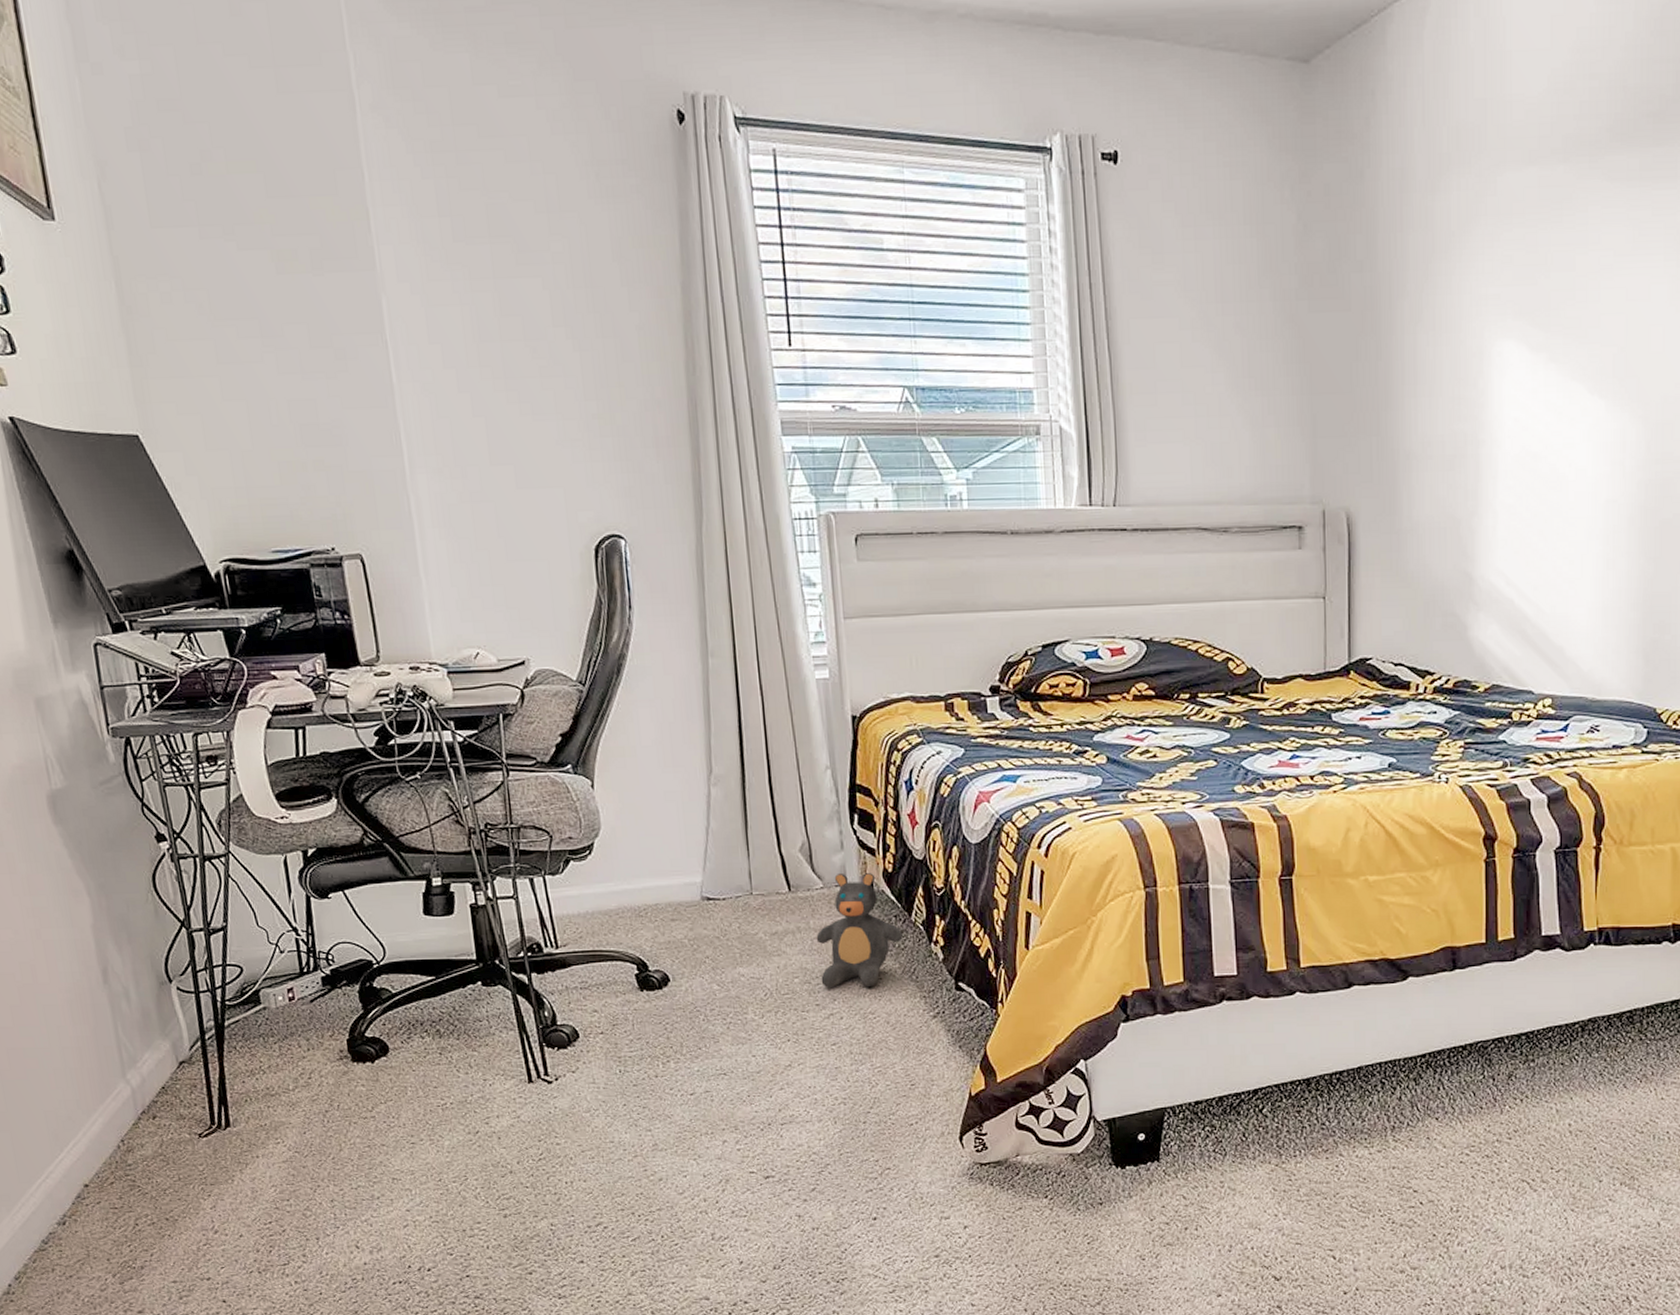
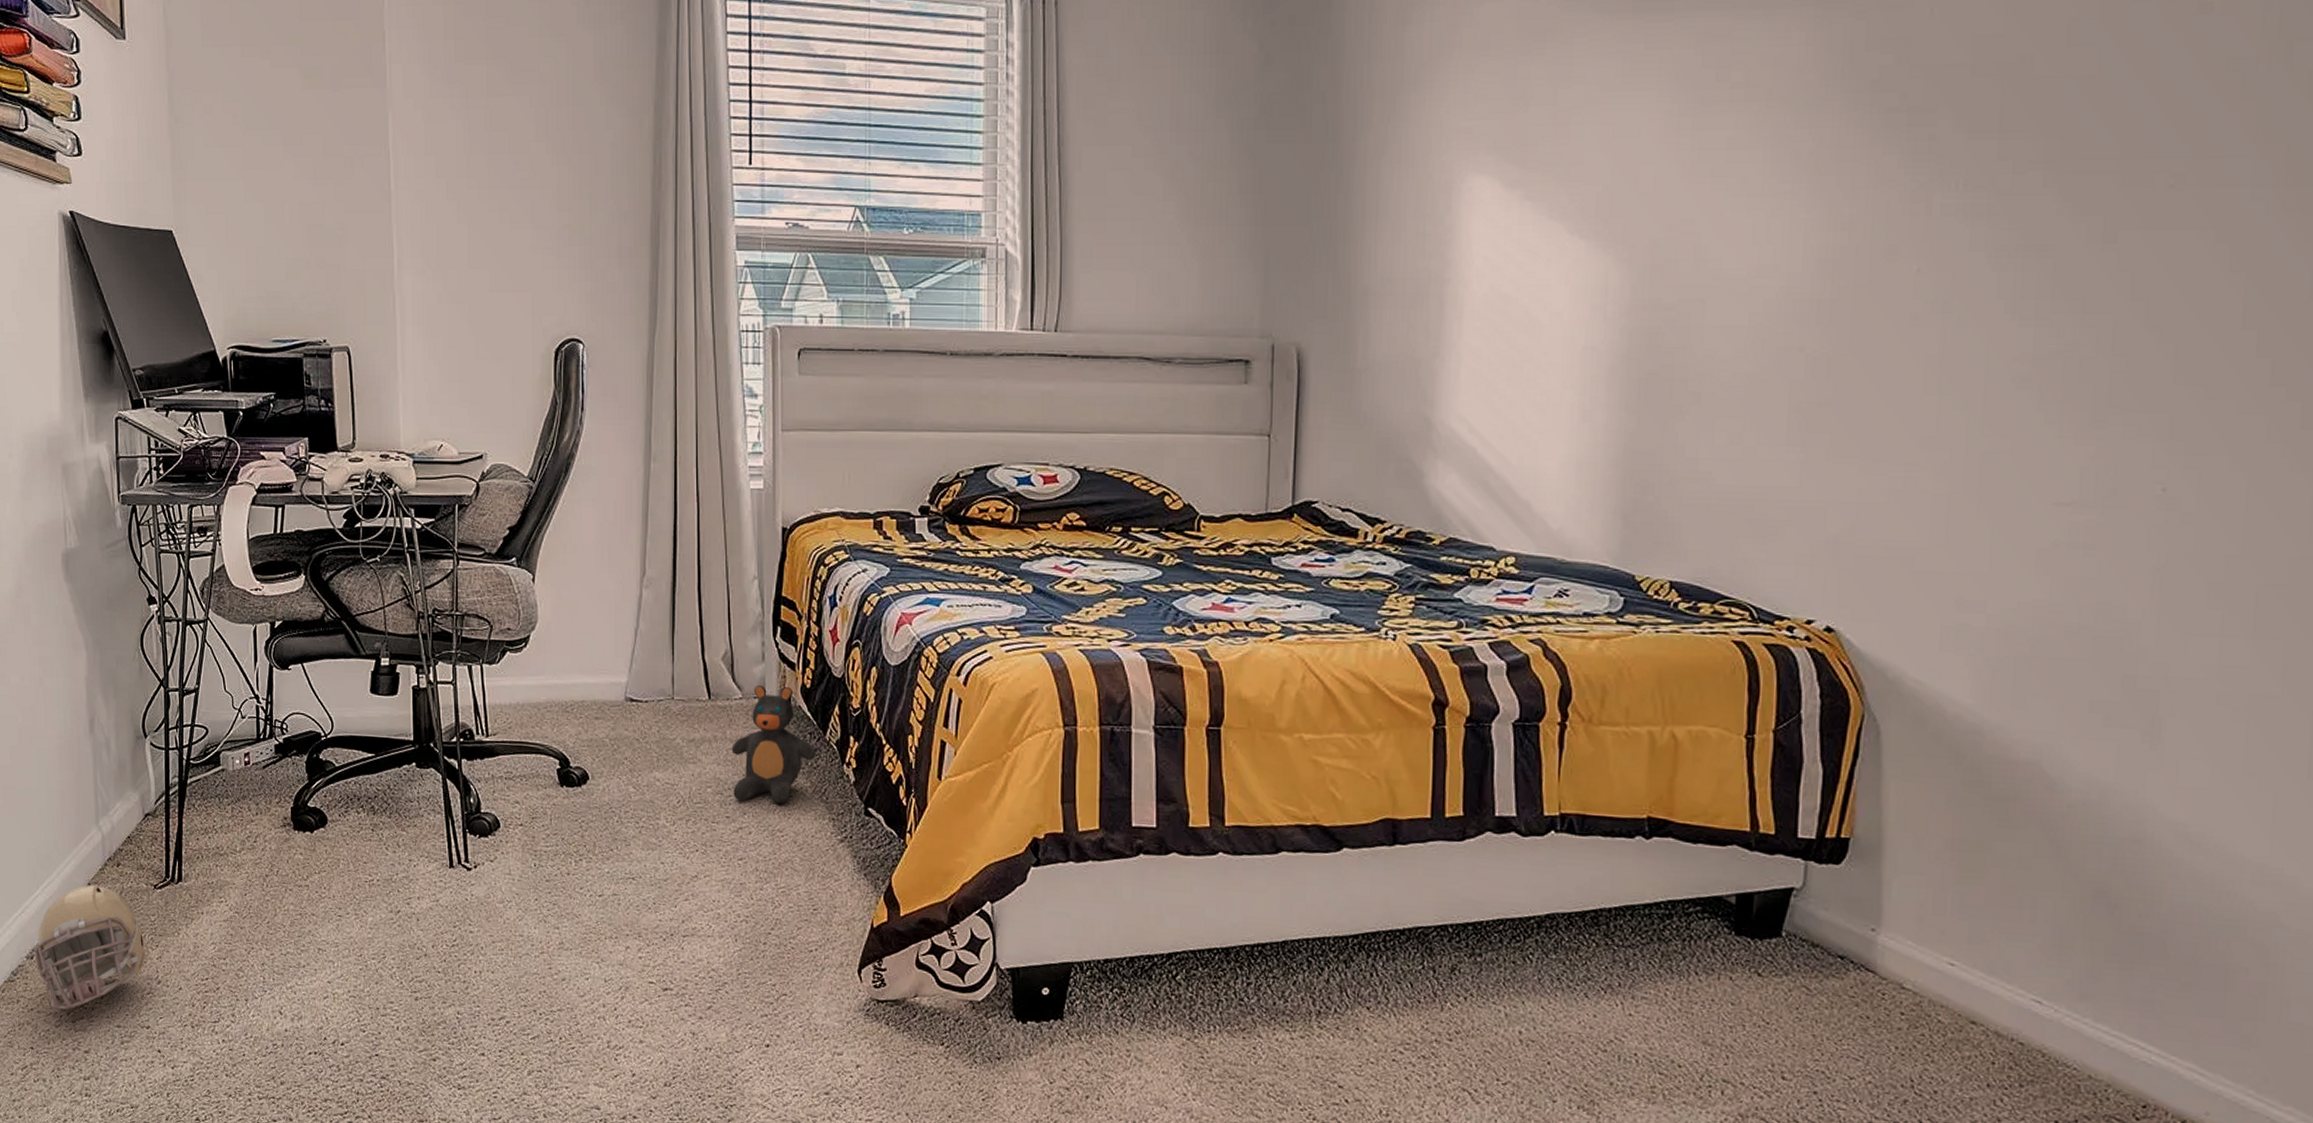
football helmet: none [65,1140,283,1273] -> present [34,884,217,1010]

